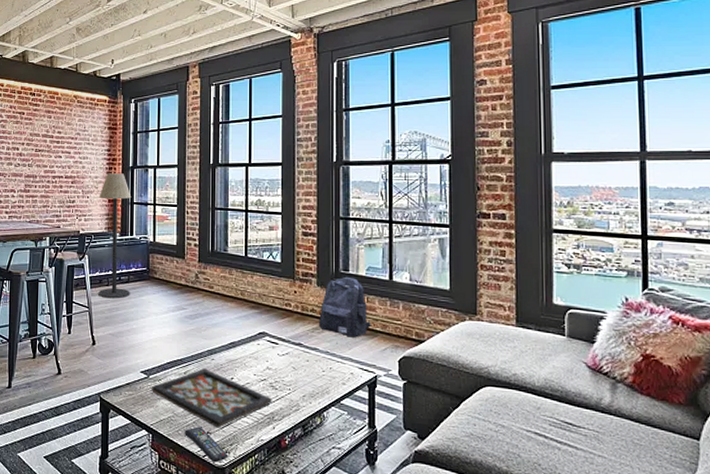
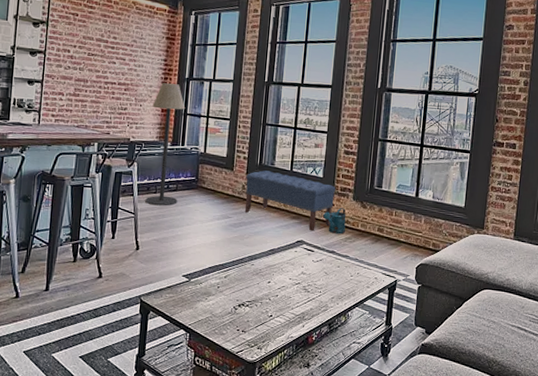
decorative tray: present [152,368,272,428] -> none [192,273,304,327]
remote control: present [185,426,228,463] -> none [221,326,260,358]
bench: none [198,257,297,322] -> present [244,170,336,231]
watering can: none [285,295,311,325] -> present [323,208,347,234]
backpack: present [319,276,371,338] -> none [351,192,396,247]

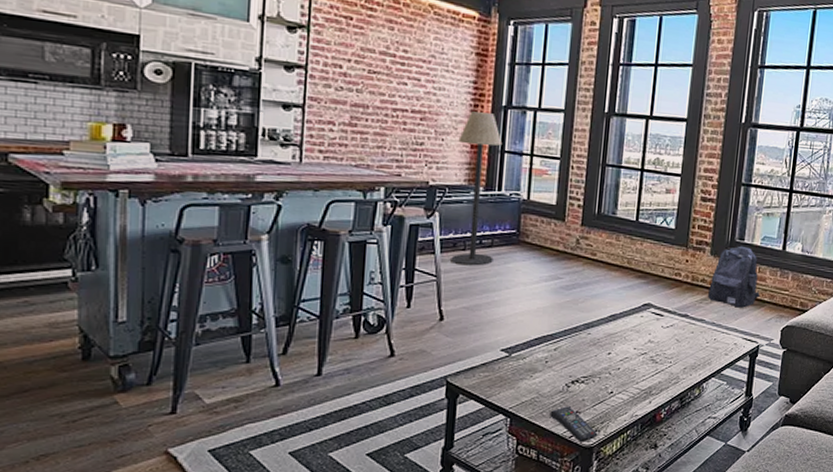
remote control: none [221,326,260,358] -> present [549,406,598,443]
bench: present [244,170,336,231] -> none [579,221,691,292]
watering can: present [323,208,347,234] -> none [675,264,703,295]
backpack: none [351,192,396,247] -> present [708,245,760,308]

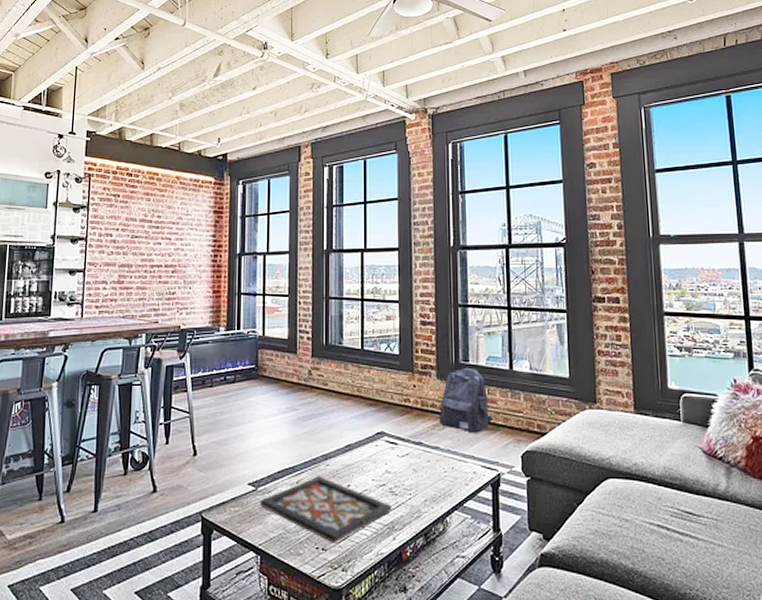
floor lamp: present [451,111,503,266] -> none [201,261,239,402]
decorative tray: none [513,344,651,406] -> present [260,476,392,543]
remote control: present [549,406,598,443] -> none [297,543,345,584]

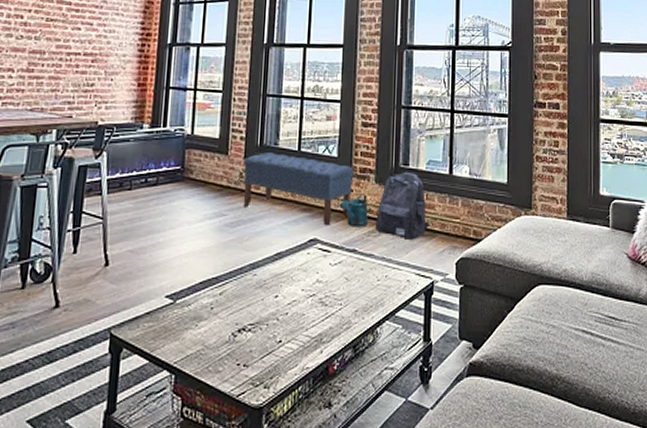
decorative tray: present [260,476,392,543] -> none [178,287,321,359]
bench: none [312,351,416,420] -> present [243,152,354,226]
watering can: none [404,389,432,421] -> present [340,194,368,228]

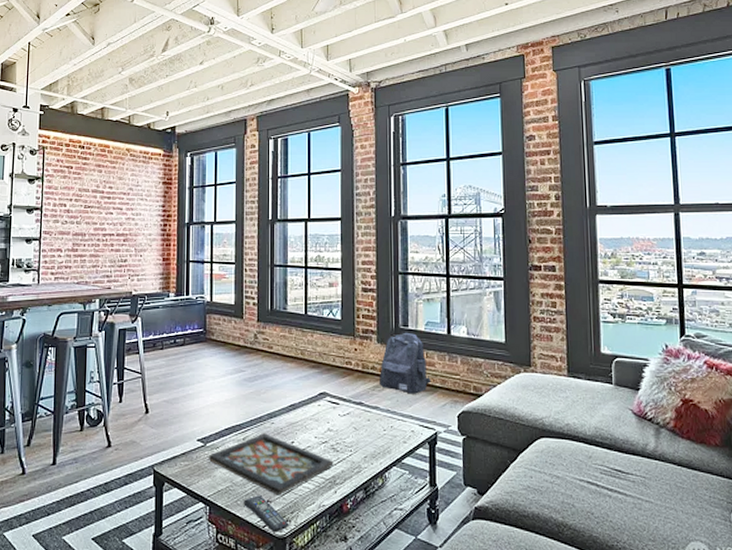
decorative tray: none [178,287,321,359] -> present [209,433,334,496]
remote control: none [216,359,267,402] -> present [244,495,289,533]
bench: present [243,152,354,226] -> none [257,316,357,381]
watering can: present [340,194,368,228] -> none [346,352,372,383]

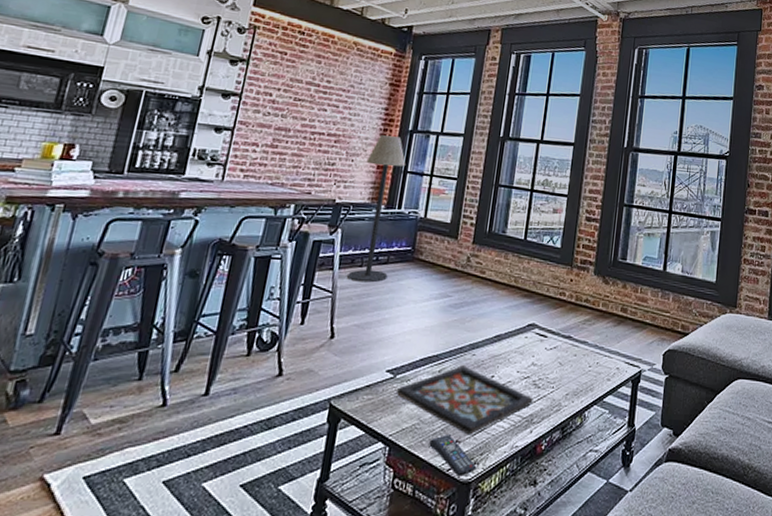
floor lamp: none [152,230,188,363] -> present [347,135,406,283]
backpack: present [380,332,431,394] -> none [591,265,642,330]

